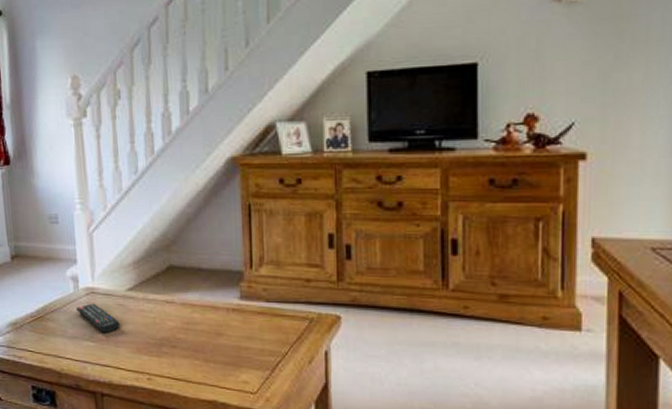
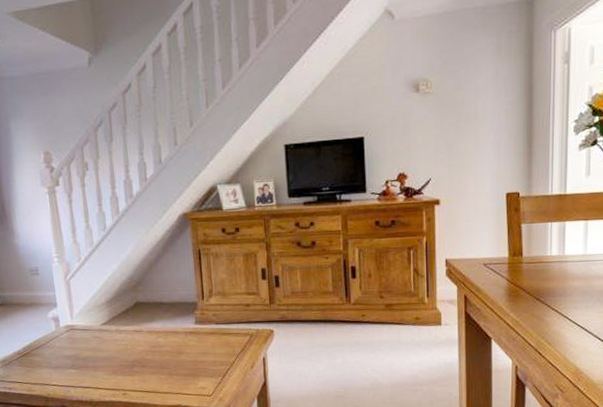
remote control: present [75,303,120,334] -> none [58,338,98,361]

